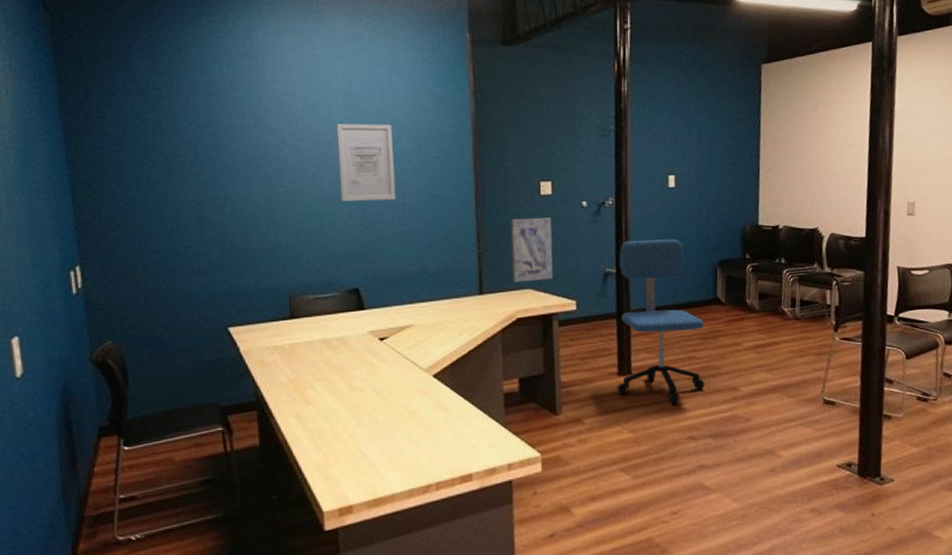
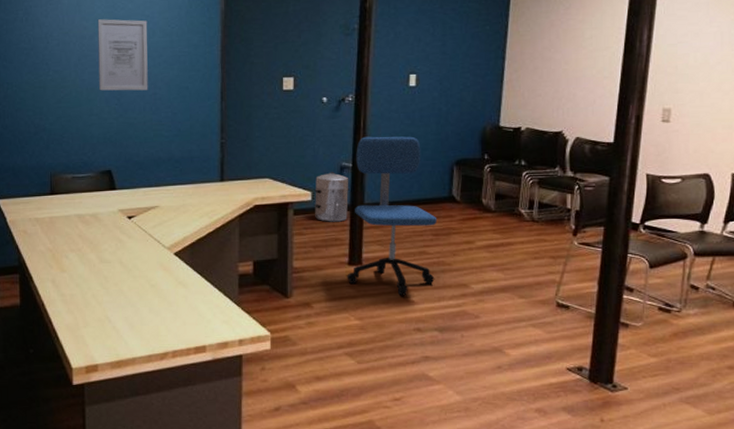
wall art: present [510,217,554,283] -> none [252,111,292,172]
waste bin: none [578,278,615,332] -> present [313,171,350,222]

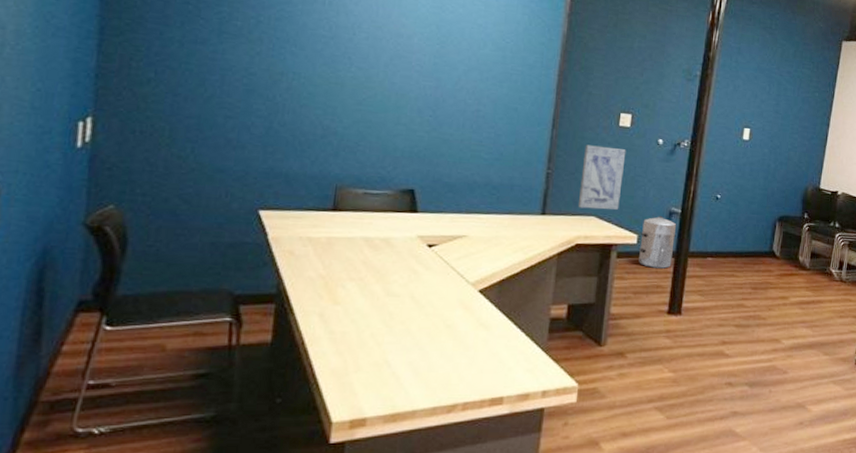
wall art: present [97,19,148,91] -> none [412,18,479,106]
wall art: none [252,111,292,172] -> present [577,145,626,210]
office chair: present [347,136,438,296] -> none [664,184,757,349]

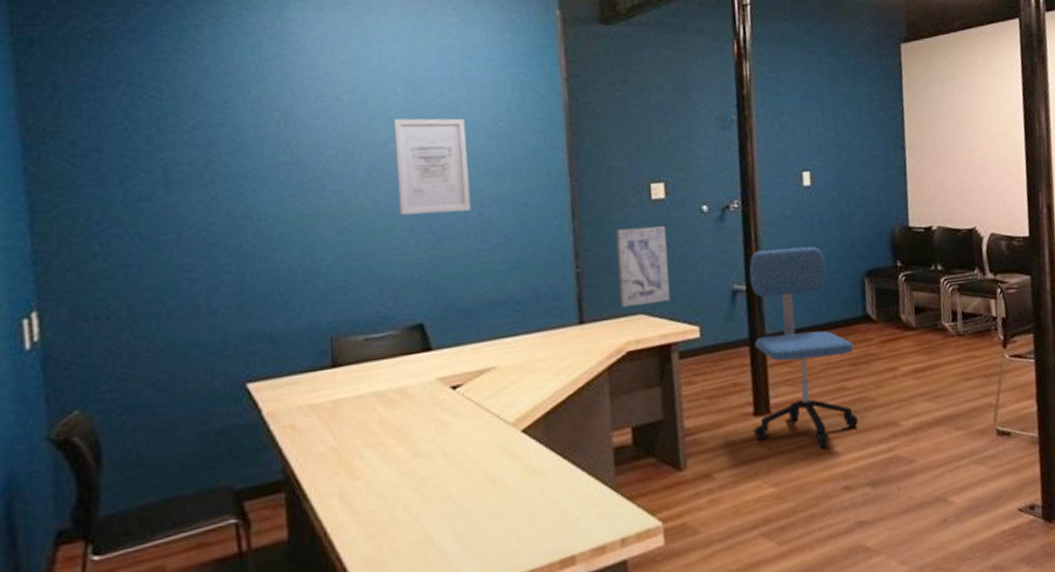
wall art: none [412,18,479,106] -> present [393,118,471,216]
waste bin: present [638,215,676,269] -> none [701,297,747,364]
office chair: none [664,184,757,349] -> present [749,246,859,448]

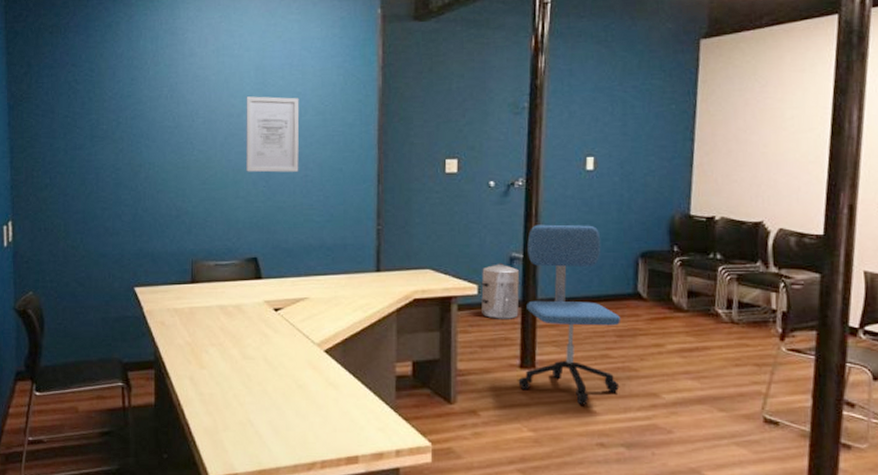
wall art: present [615,226,671,308] -> none [411,196,456,262]
waste bin: none [701,297,747,364] -> present [480,262,520,319]

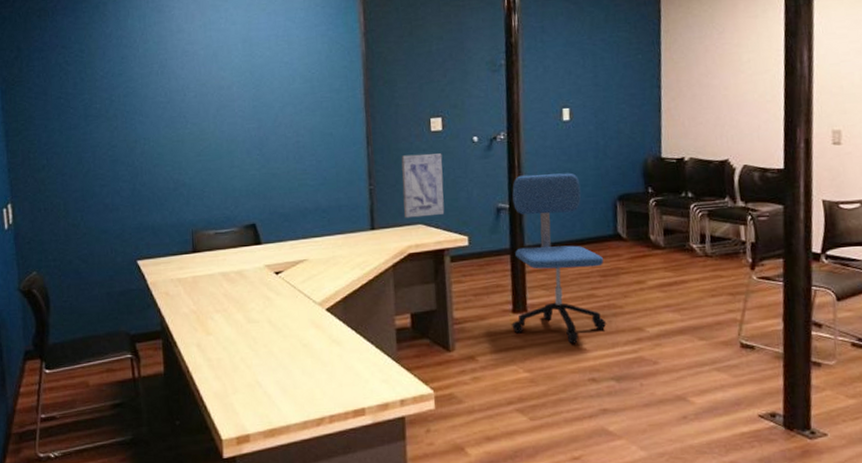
wall art: present [246,96,300,173] -> none [235,67,291,142]
wall art: none [411,196,456,262] -> present [401,153,445,218]
waste bin: present [480,262,520,319] -> none [470,213,508,268]

